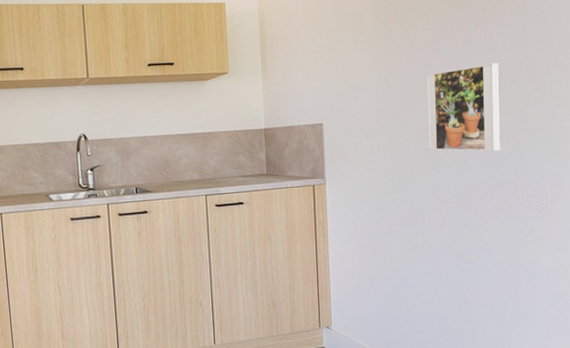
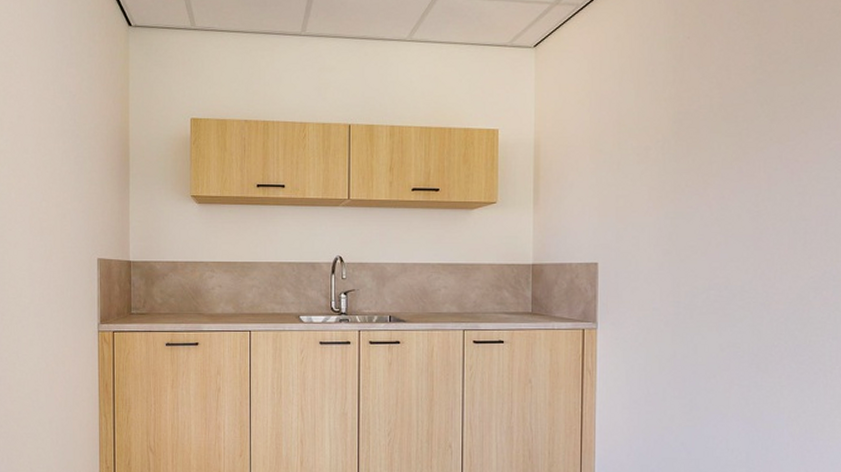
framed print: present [426,62,501,151] -> none [719,209,809,307]

